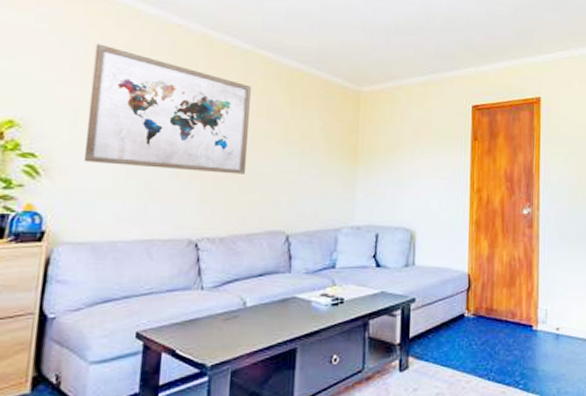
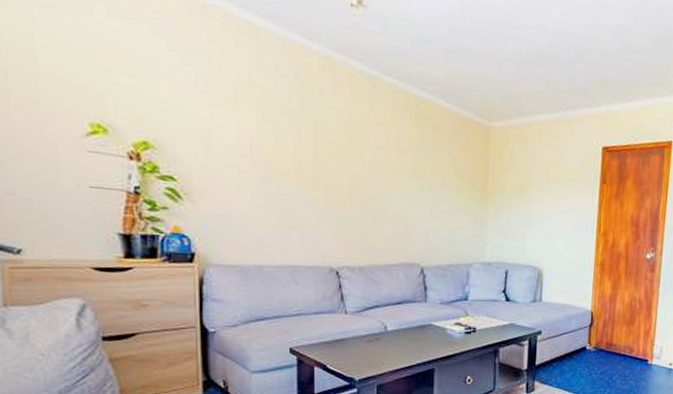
wall art: present [83,43,251,174] -> none [218,62,381,207]

